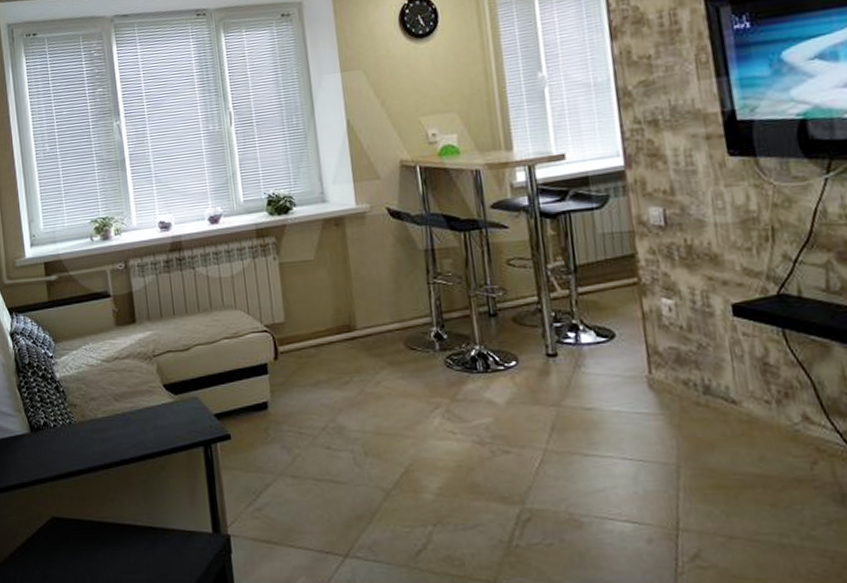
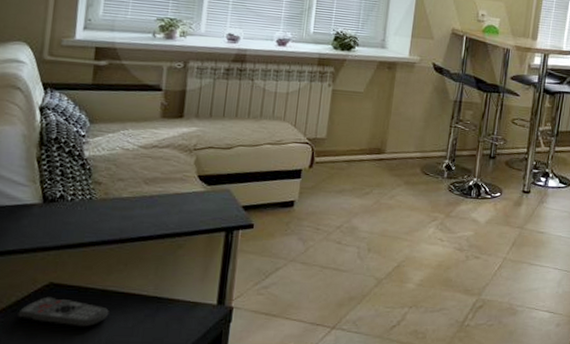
remote control: none [32,532,111,565] -> present [18,296,109,328]

